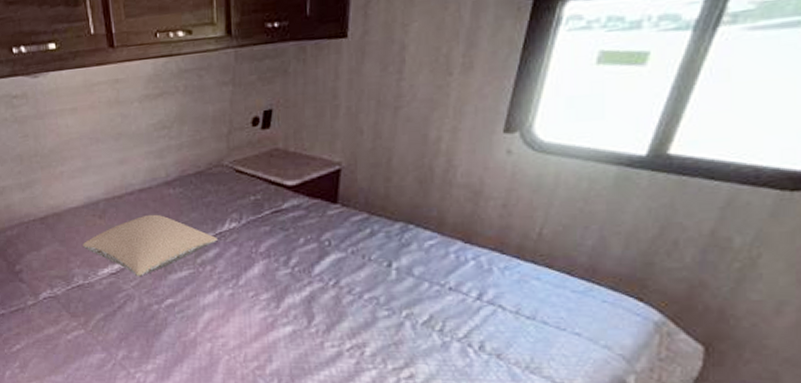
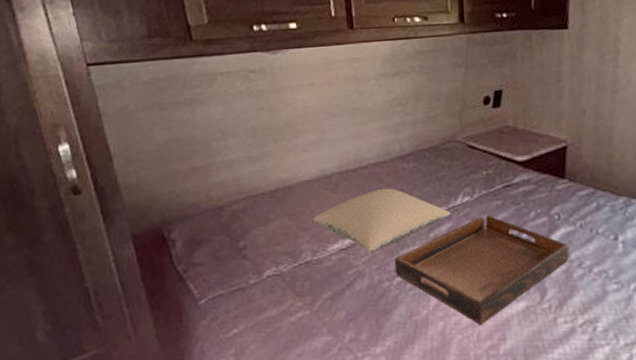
serving tray: none [163,242,339,347] -> present [395,216,569,325]

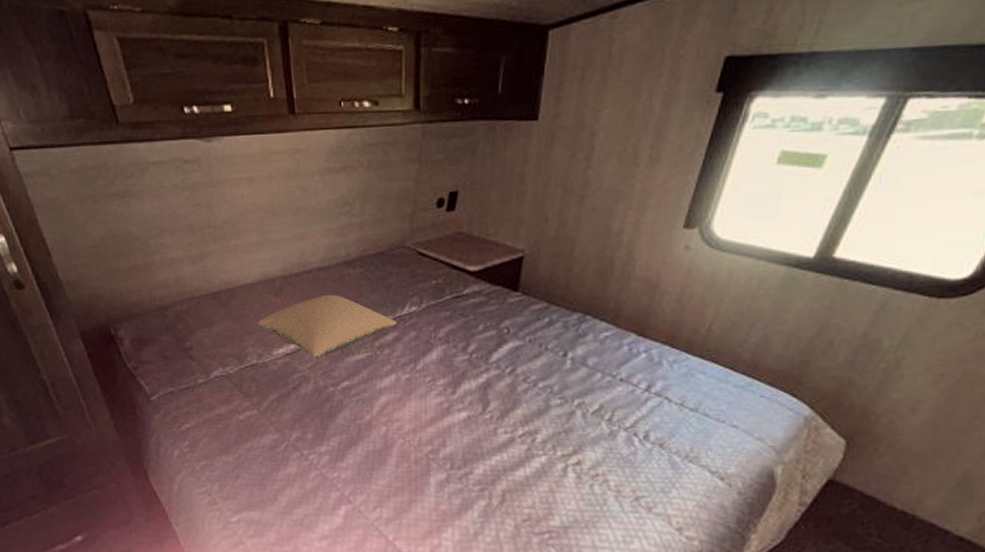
serving tray: present [395,216,569,325] -> none [339,327,516,432]

